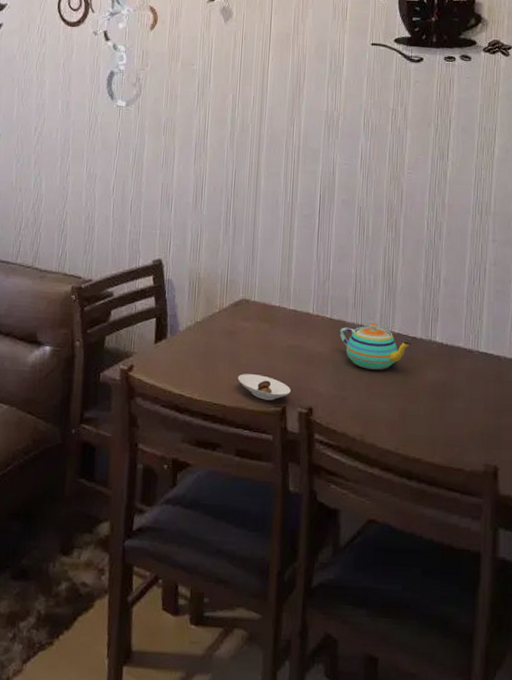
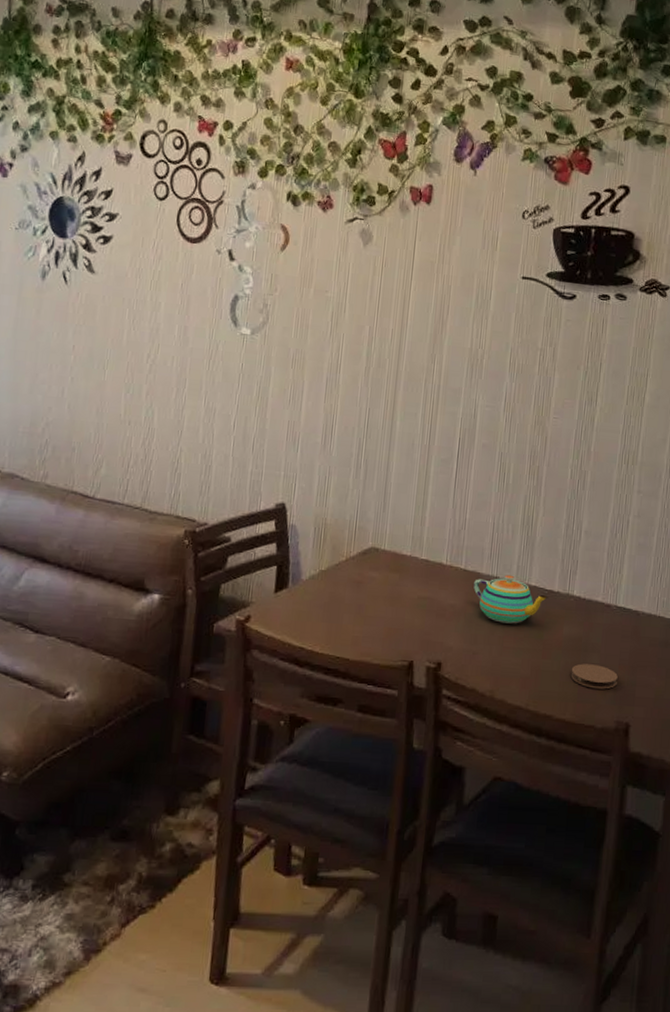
saucer: present [237,374,291,401] -> none [363,626,419,655]
coaster: none [437,408,483,433] -> present [570,663,618,689]

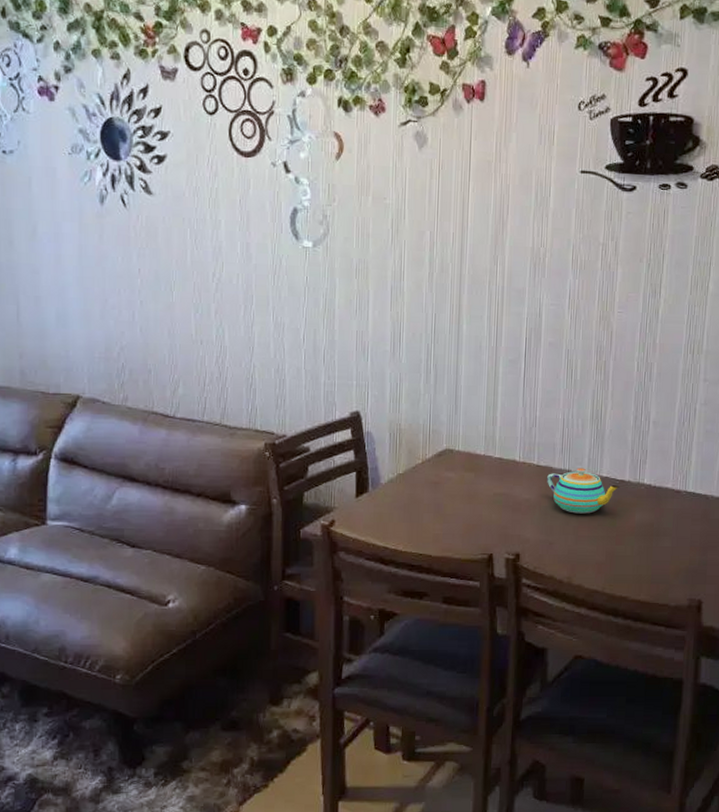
coaster: present [570,663,618,689] -> none [644,547,689,570]

